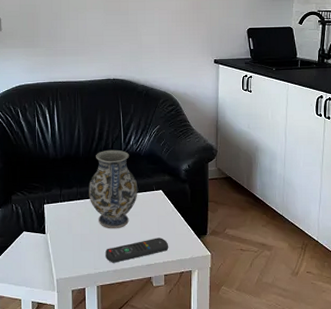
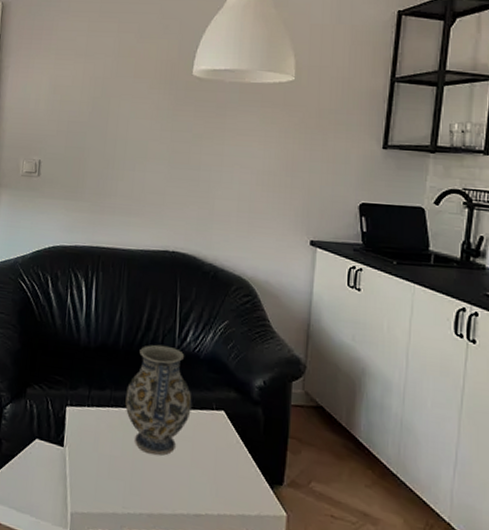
remote control: present [106,238,169,263] -> none [139,477,228,504]

